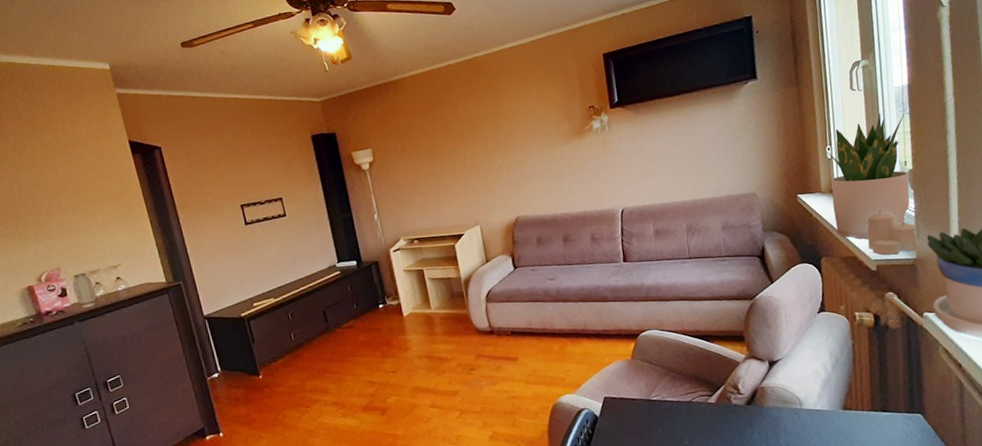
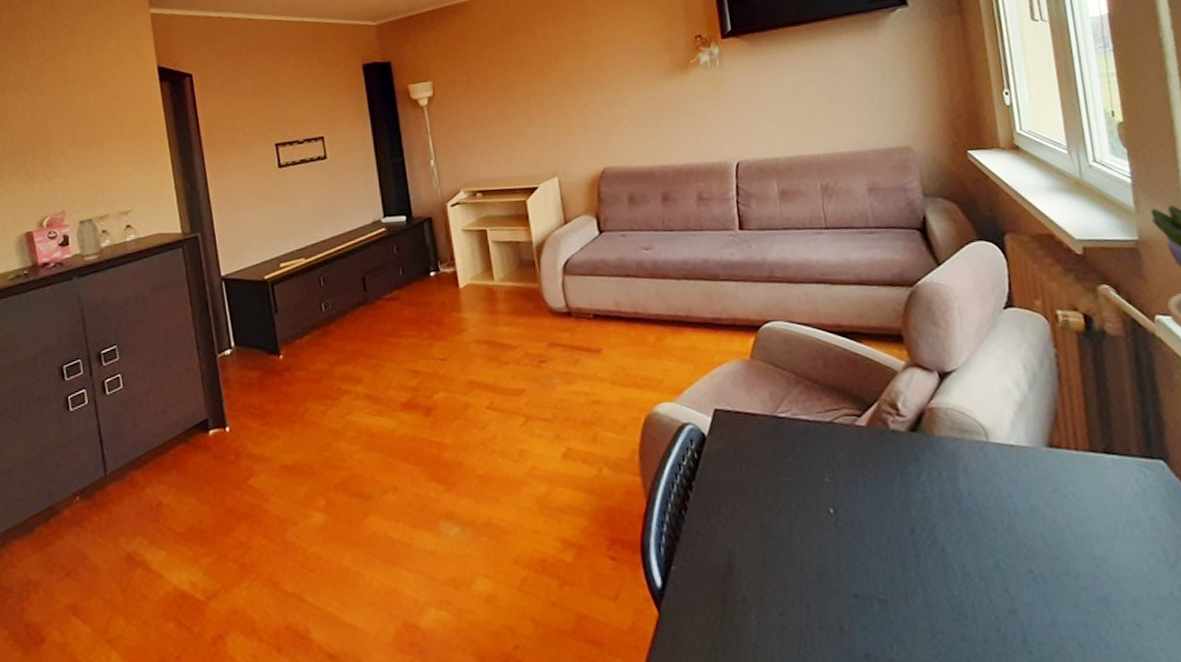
planter: present [826,112,910,240] -> none [1003,48,1124,212]
candle: present [866,208,920,256] -> none [1064,171,1143,235]

